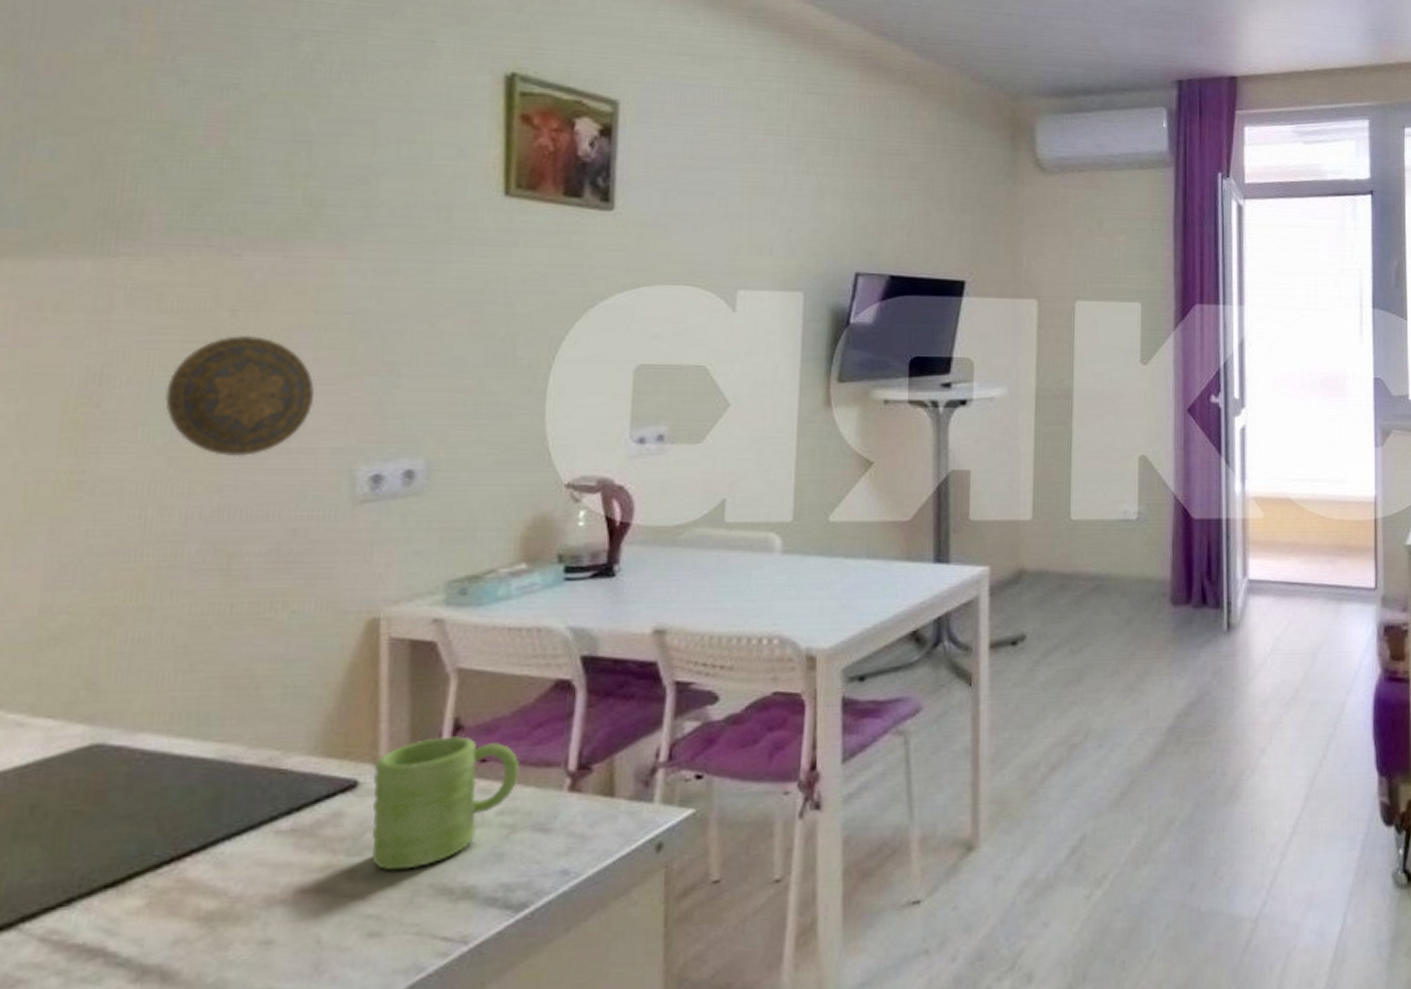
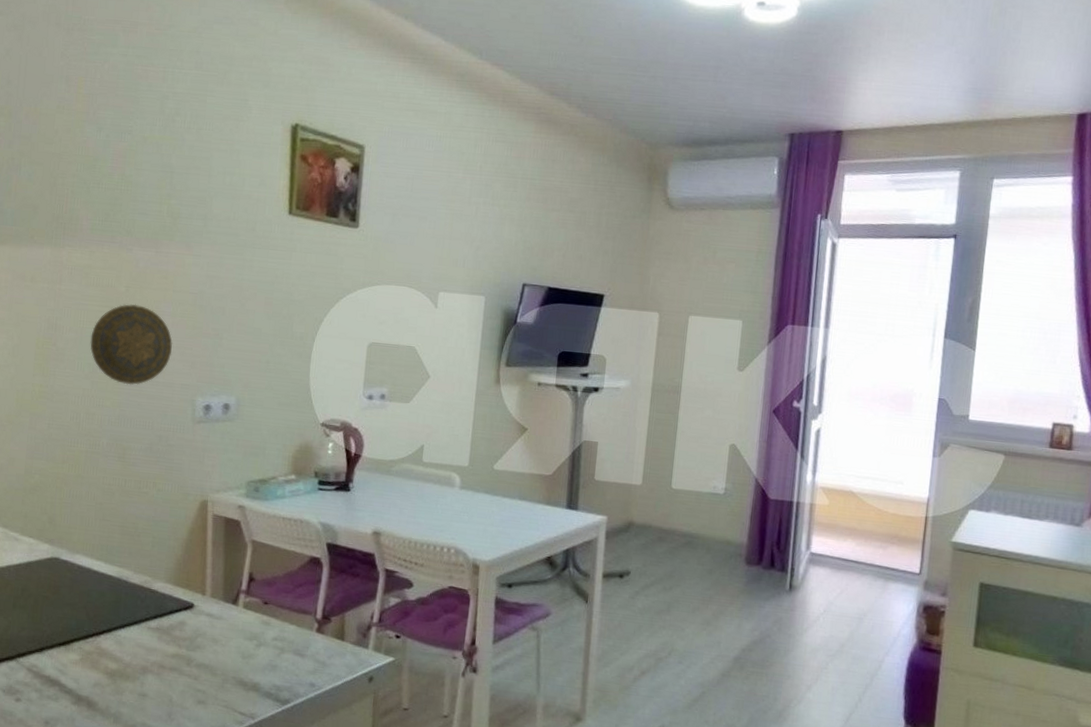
mug: present [372,736,520,871] -> none [201,583,287,666]

